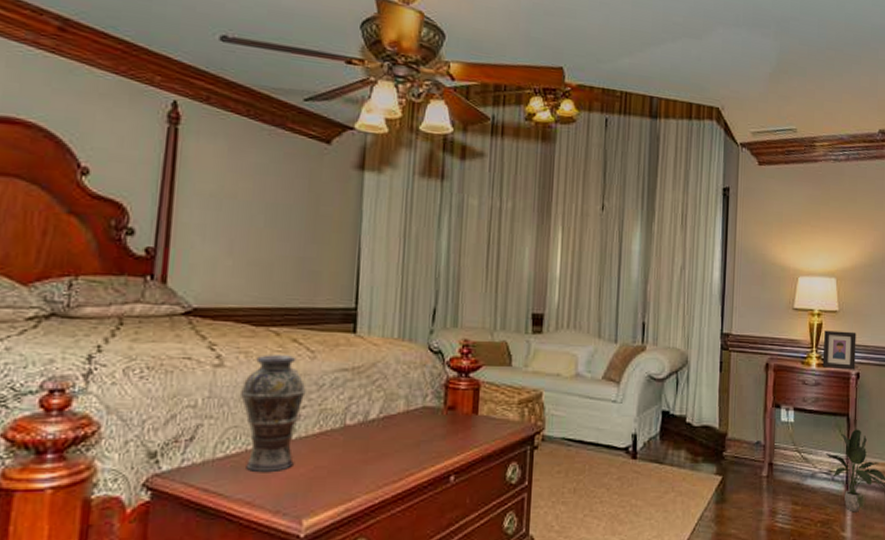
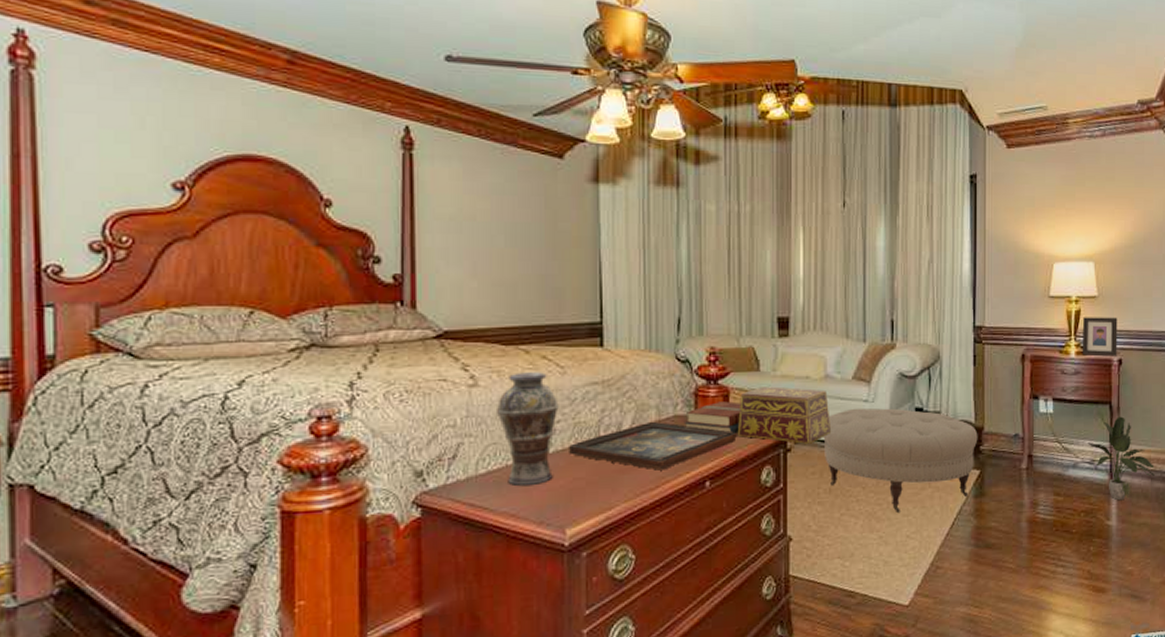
decorative tray: none [312,411,485,462] -> present [569,421,737,471]
books: none [433,395,491,428] -> present [685,401,741,433]
decorative box: none [486,382,580,443] -> present [738,386,832,445]
ottoman: none [571,408,722,517] -> present [823,407,978,514]

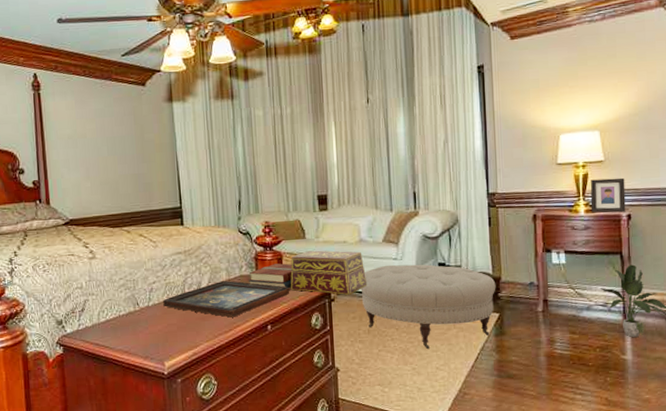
vase: present [495,372,559,487] -> none [109,246,154,331]

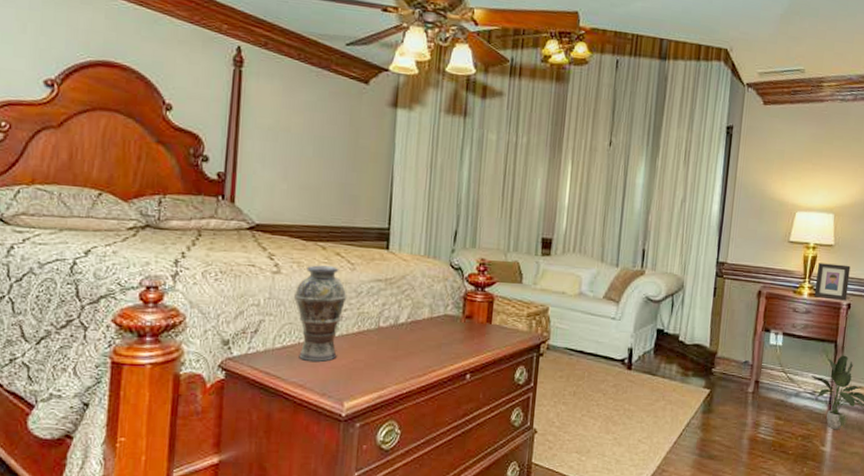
vase: none [109,246,154,331] -> present [293,265,347,363]
decorative tray: present [163,280,290,318] -> none [352,317,497,361]
books: present [249,263,293,288] -> none [453,306,504,335]
decorative box: present [290,250,368,296] -> none [498,297,581,352]
ottoman: present [361,264,496,350] -> none [572,324,712,420]

